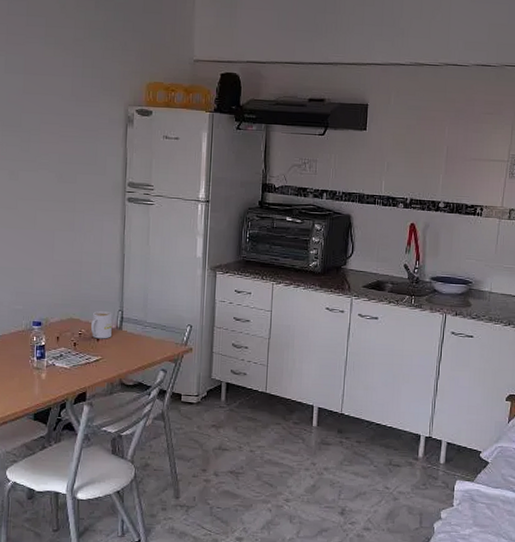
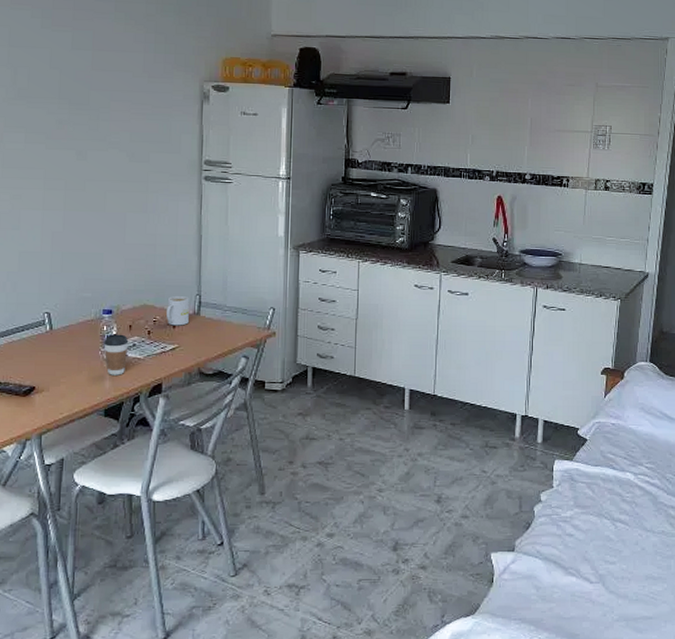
coffee cup: none [33,344,56,383] -> present [104,334,129,375]

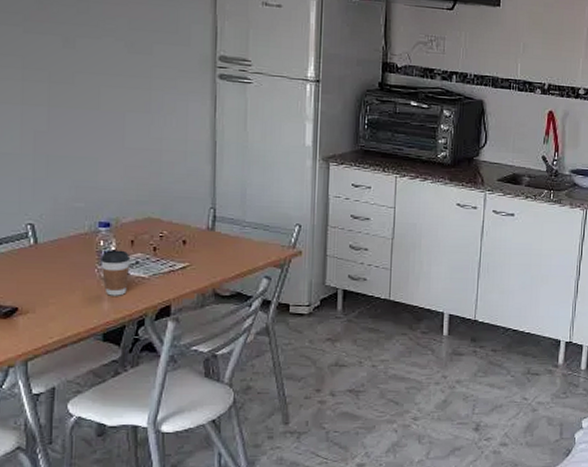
mug: present [166,296,189,326] -> none [175,209,202,242]

